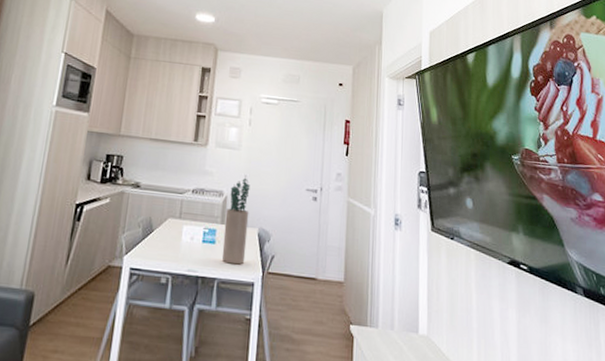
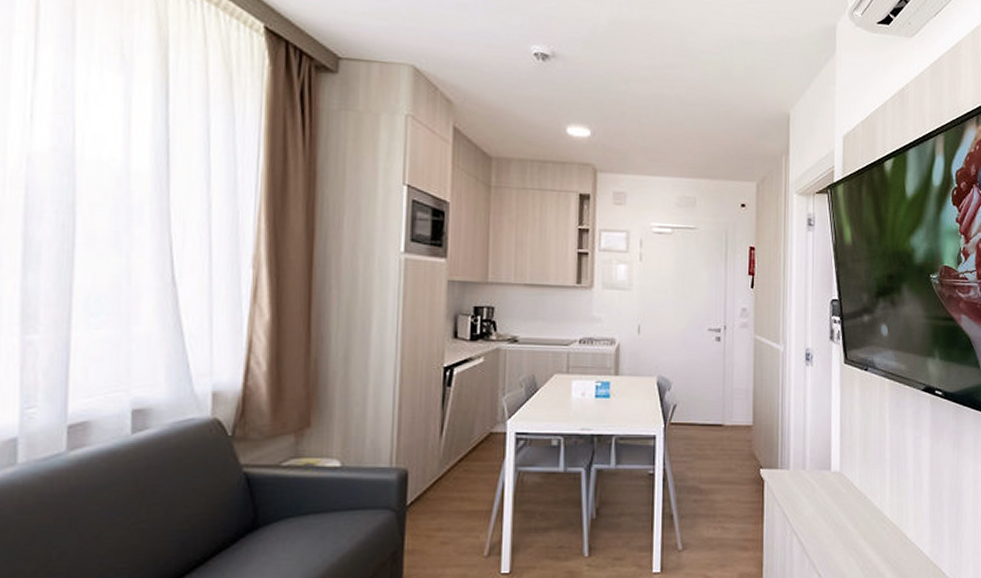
vase: present [221,175,250,265] -> none [618,318,646,418]

